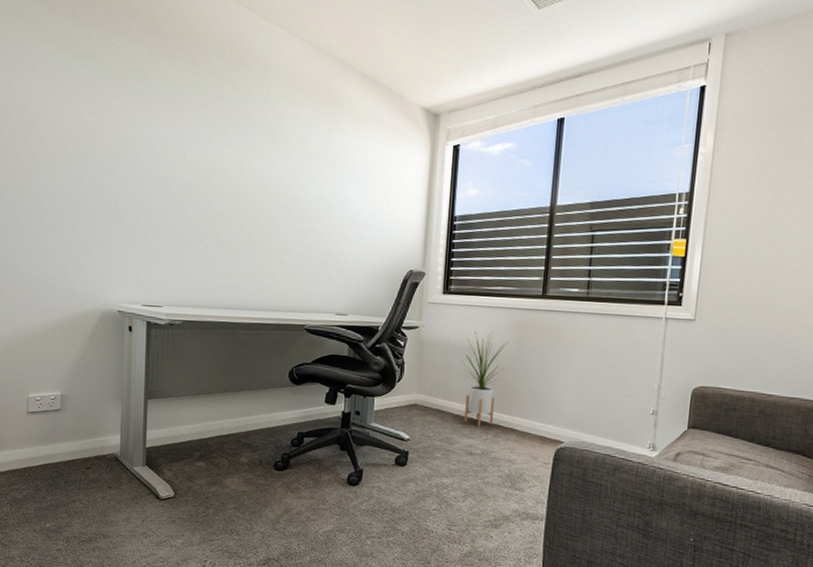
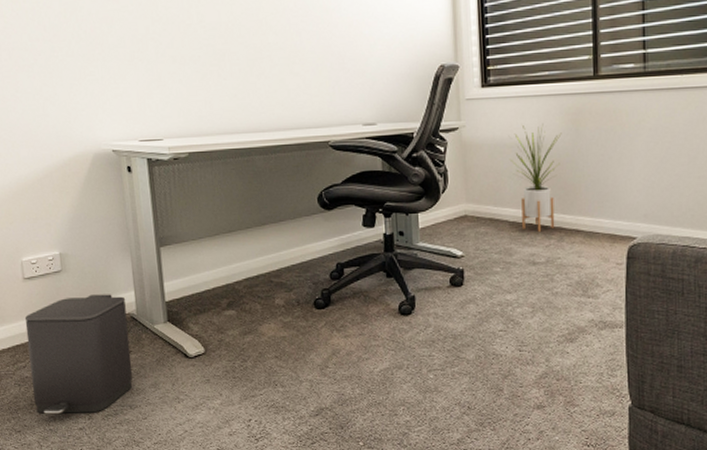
pedal bin: none [21,433,112,538] -> present [24,294,133,415]

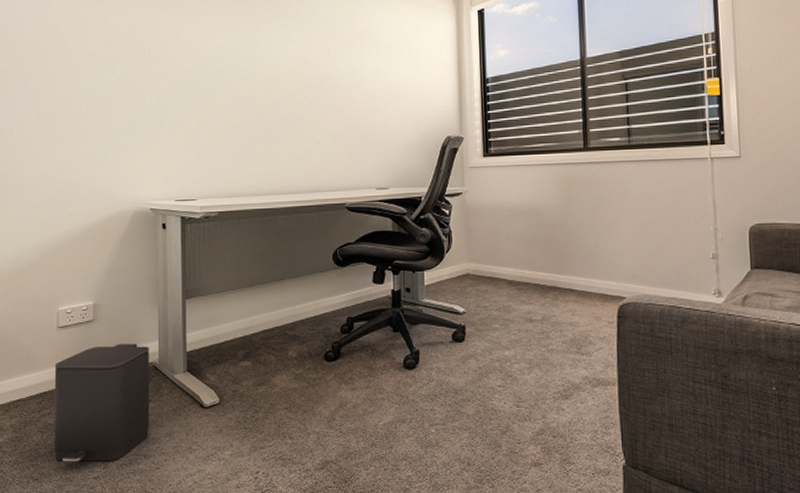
house plant: present [509,123,562,233] -> none [508,190,556,292]

